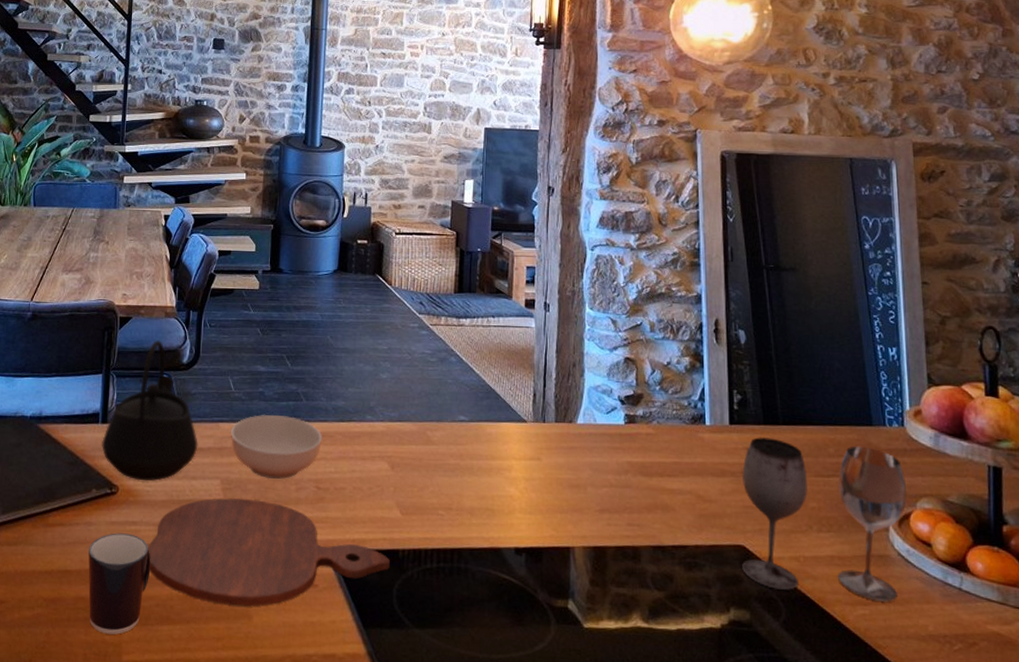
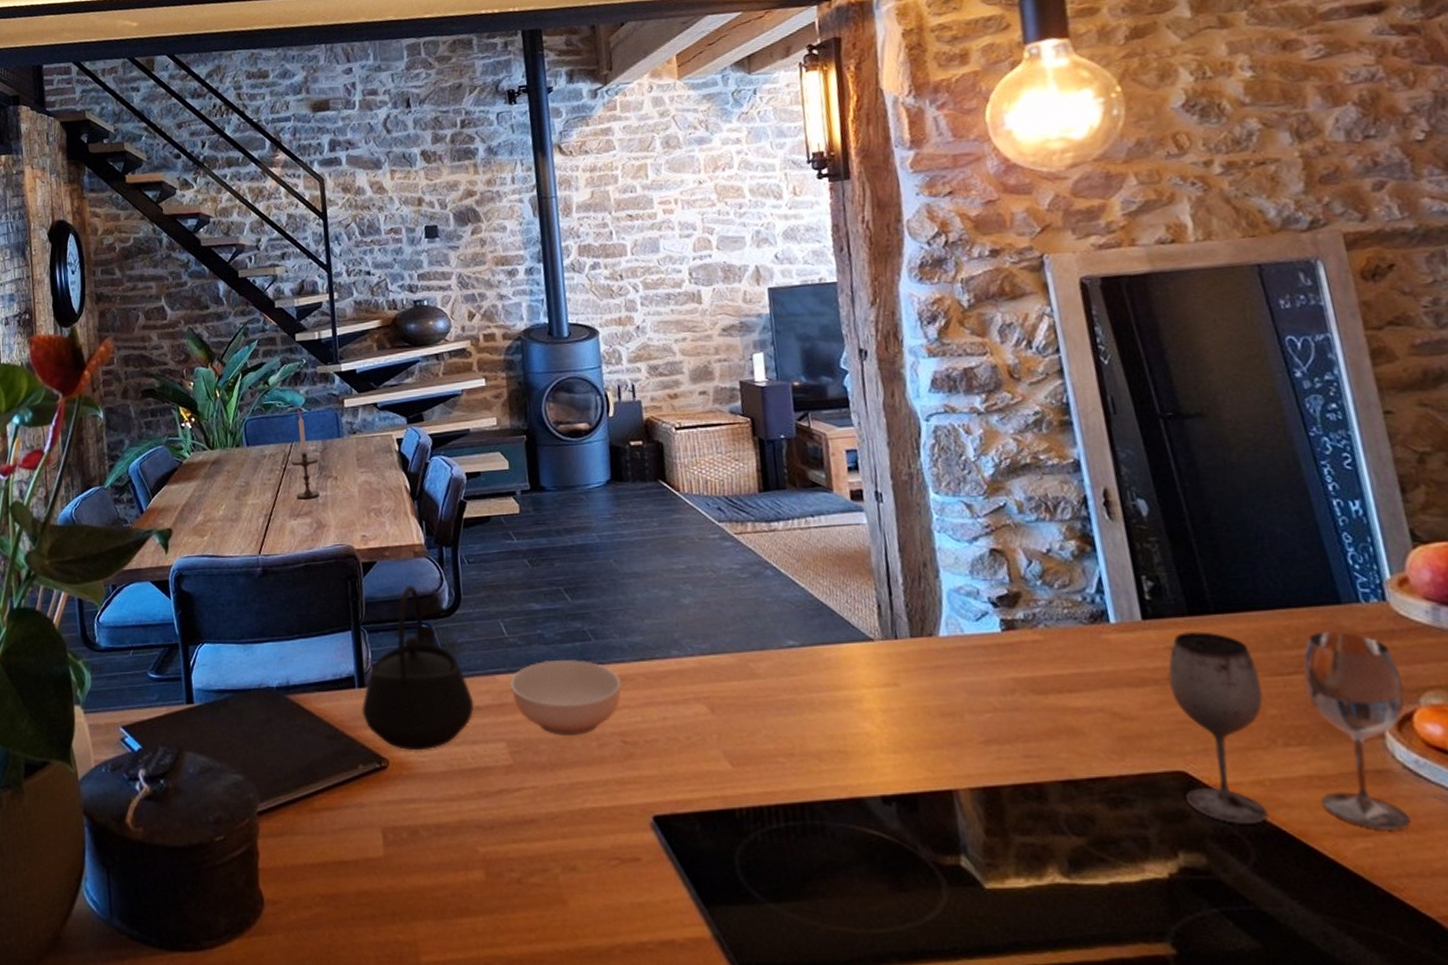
candlestick: none [70,180,95,258] -> present [290,409,320,500]
mug: present [88,533,151,635] -> none [364,813,440,932]
cutting board: present [148,498,390,606] -> none [432,762,727,888]

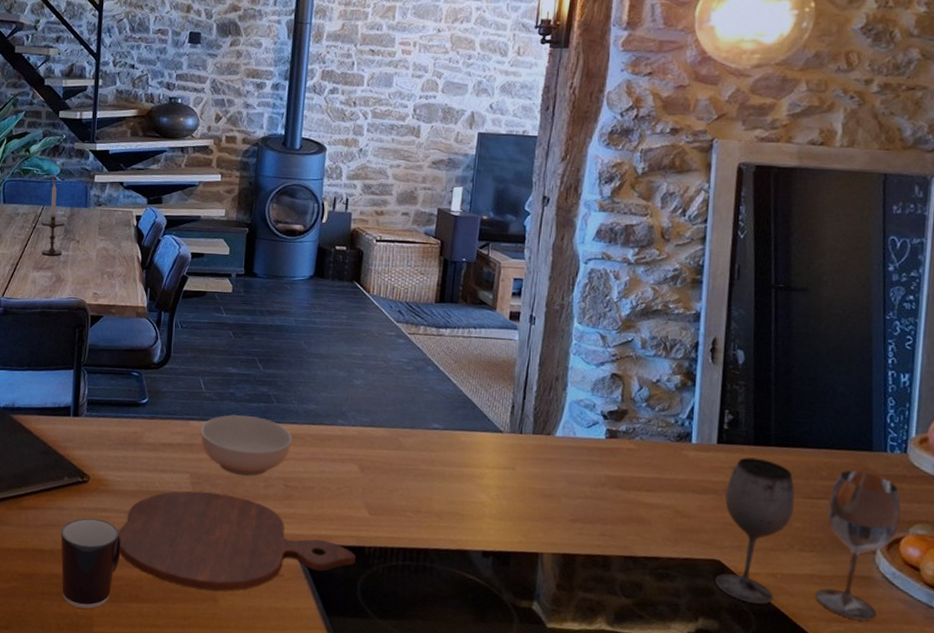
kettle: present [362,584,474,751] -> none [73,338,168,472]
mug: none [364,813,440,932] -> present [61,518,121,609]
cutting board: none [432,762,727,888] -> present [118,491,356,591]

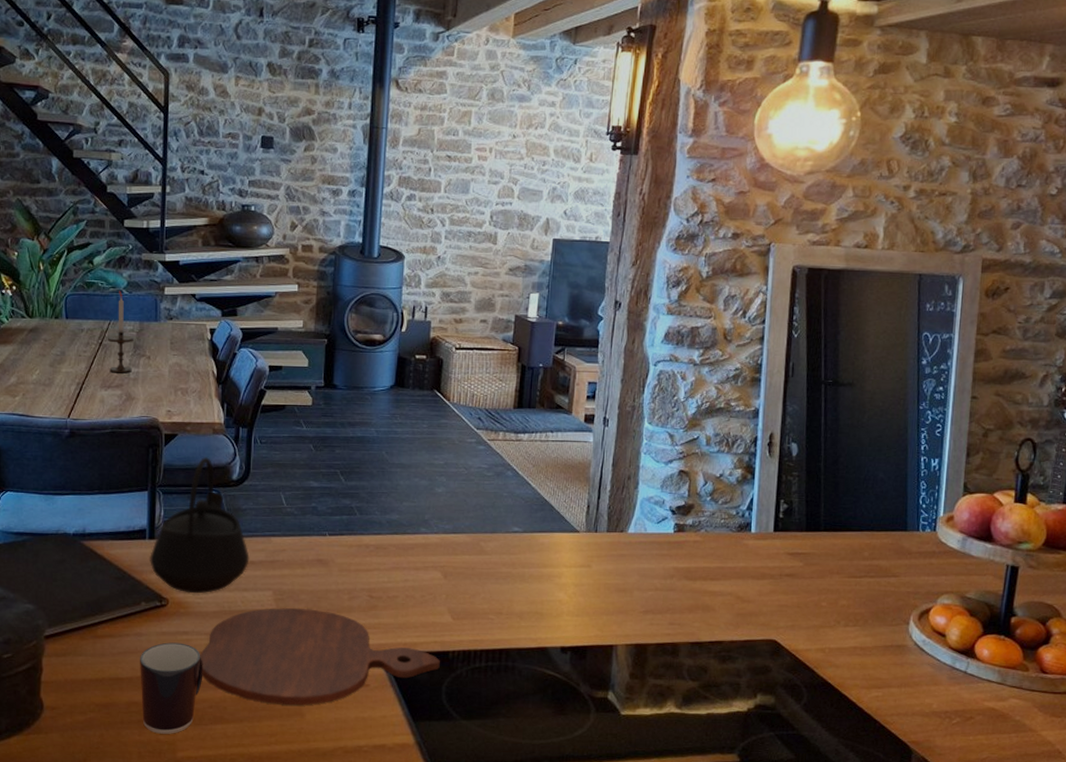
kettle: none [73,338,168,472] -> present [150,456,250,594]
bowl: present [201,415,293,476] -> none [283,529,376,589]
wineglass: present [715,457,901,621] -> none [772,543,930,685]

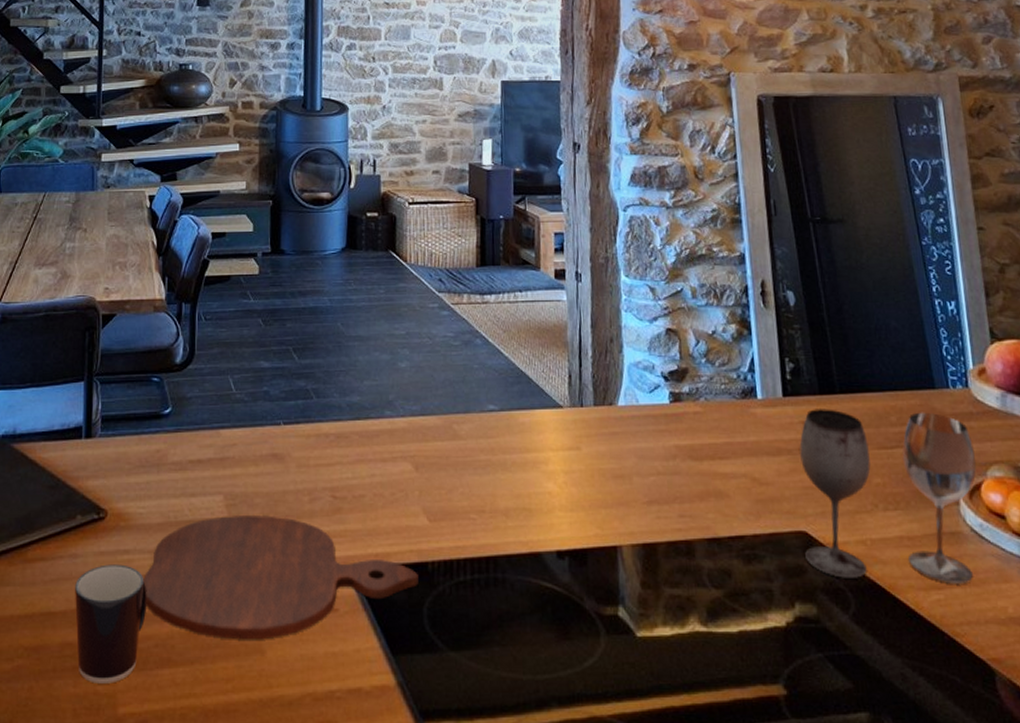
candlestick: present [107,291,135,374] -> none [41,160,71,249]
kettle: present [150,456,250,594] -> none [86,338,197,502]
wineglass: none [772,543,930,685] -> present [799,409,977,584]

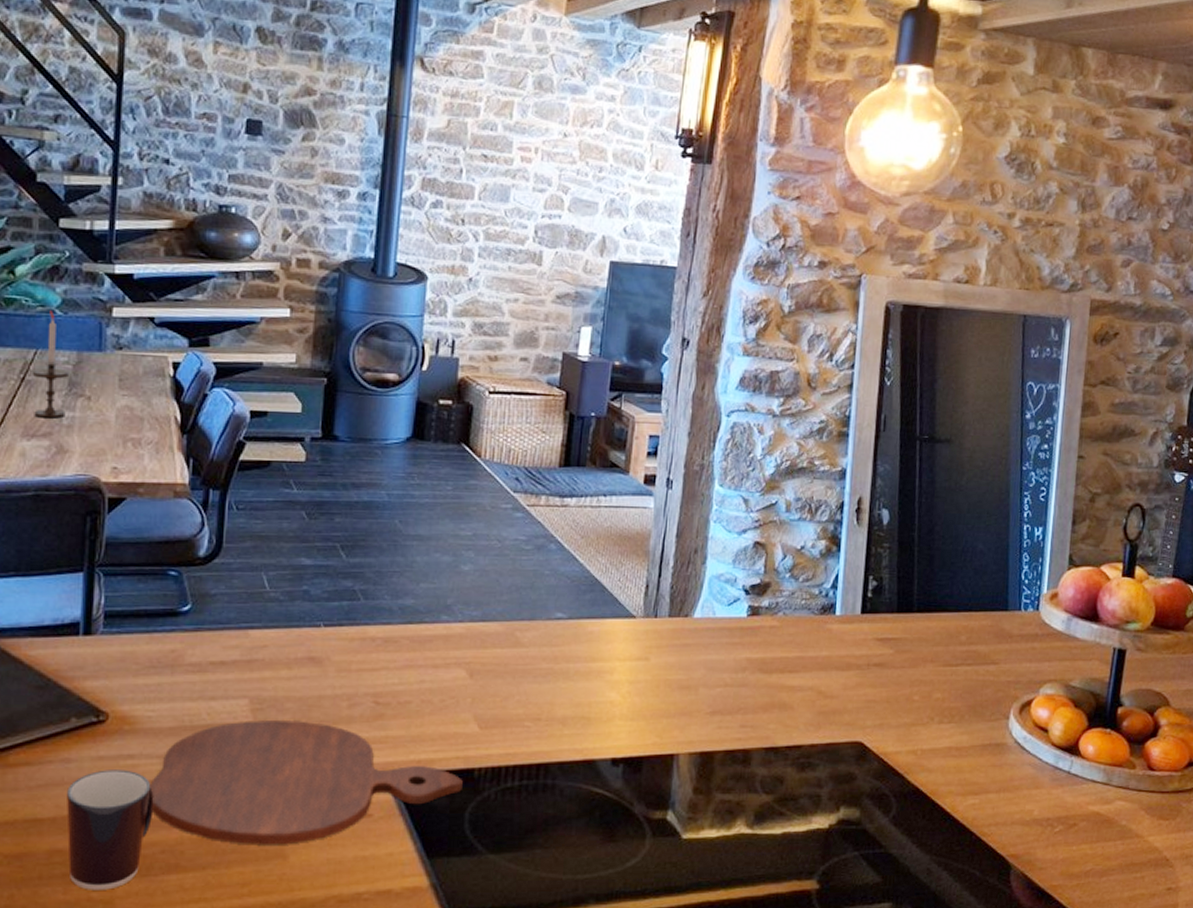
candlestick: none [41,160,71,249] -> present [31,311,70,419]
wineglass: present [799,409,977,584] -> none [857,626,1033,790]

